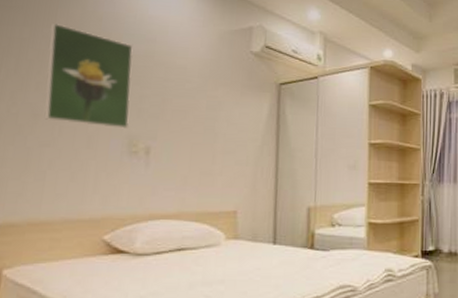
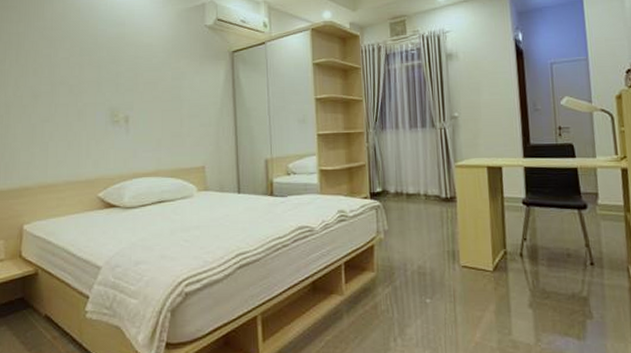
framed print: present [44,22,134,129] -> none [39,16,110,102]

